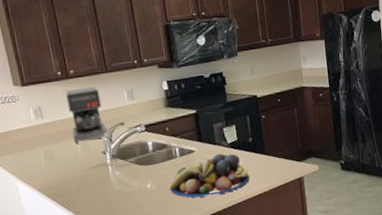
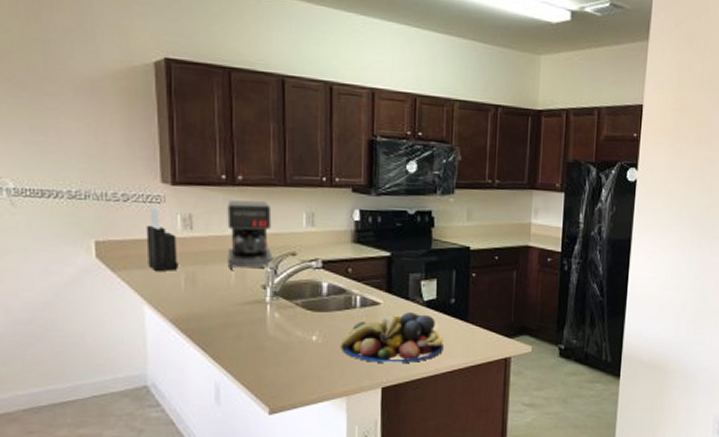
knife block: none [8,104,38,155] -> present [146,205,178,272]

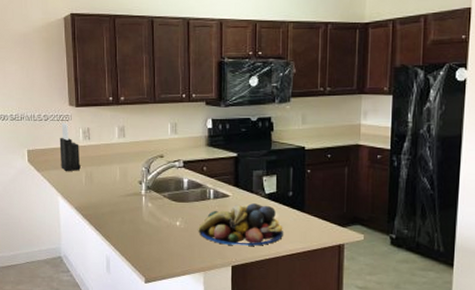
coffee maker: present [227,200,273,270] -> none [114,115,147,169]

